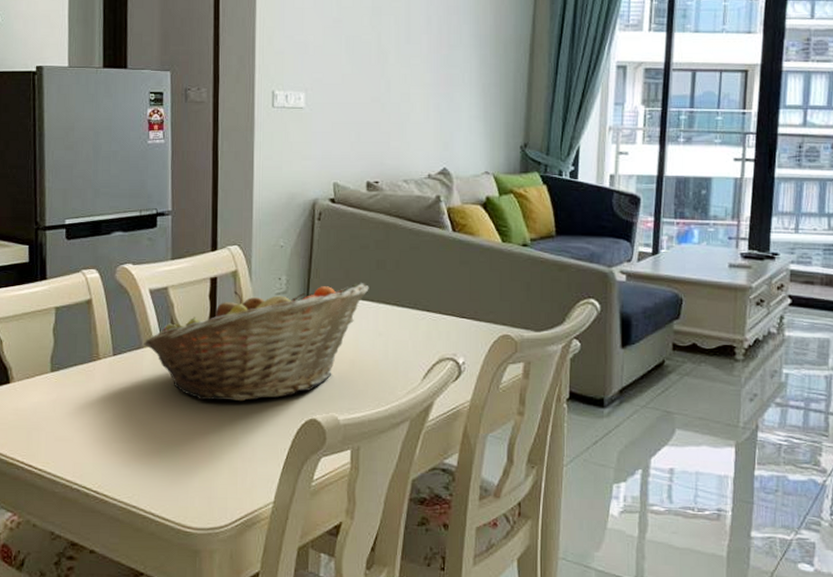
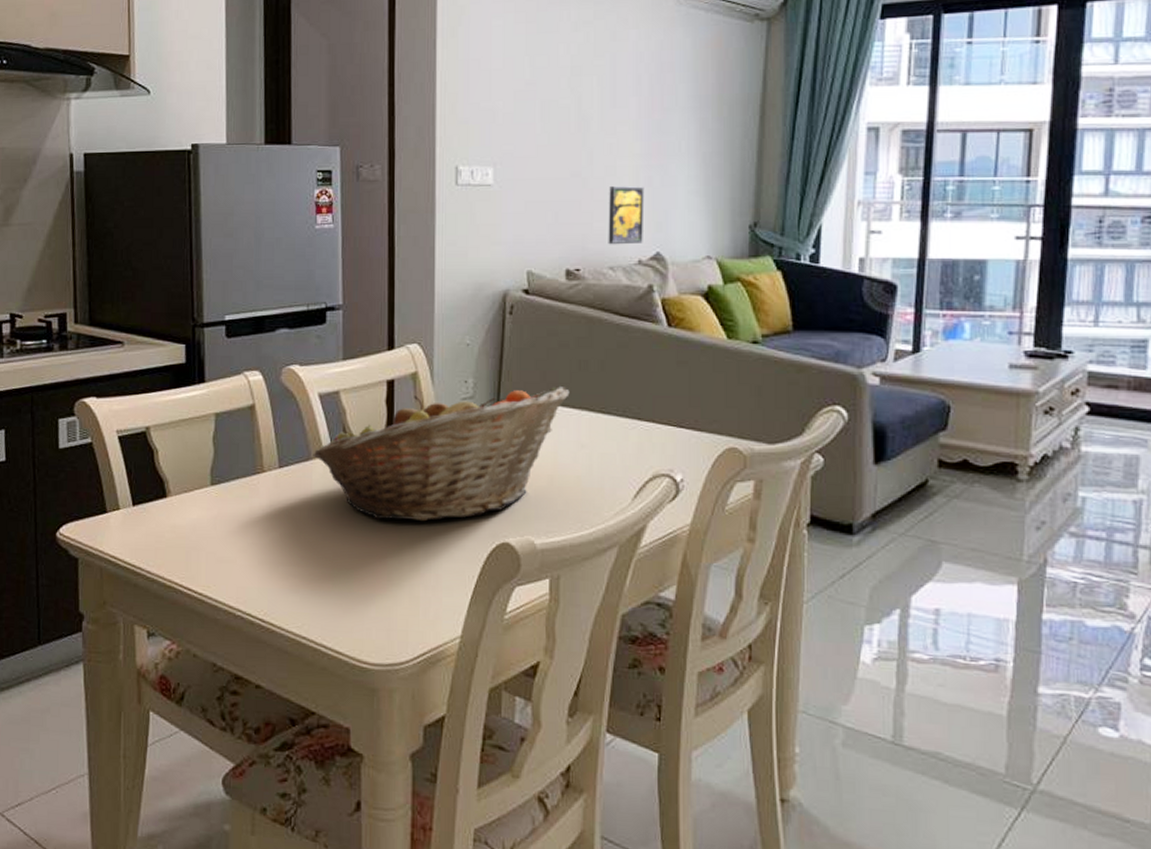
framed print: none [402,111,434,161] -> present [608,186,645,245]

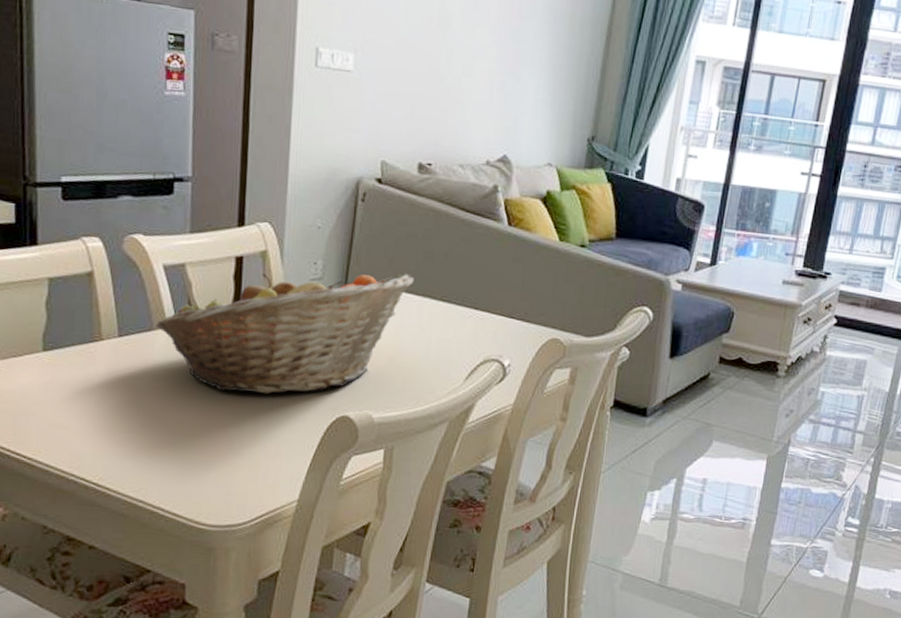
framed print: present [608,186,645,245] -> none [460,87,498,145]

